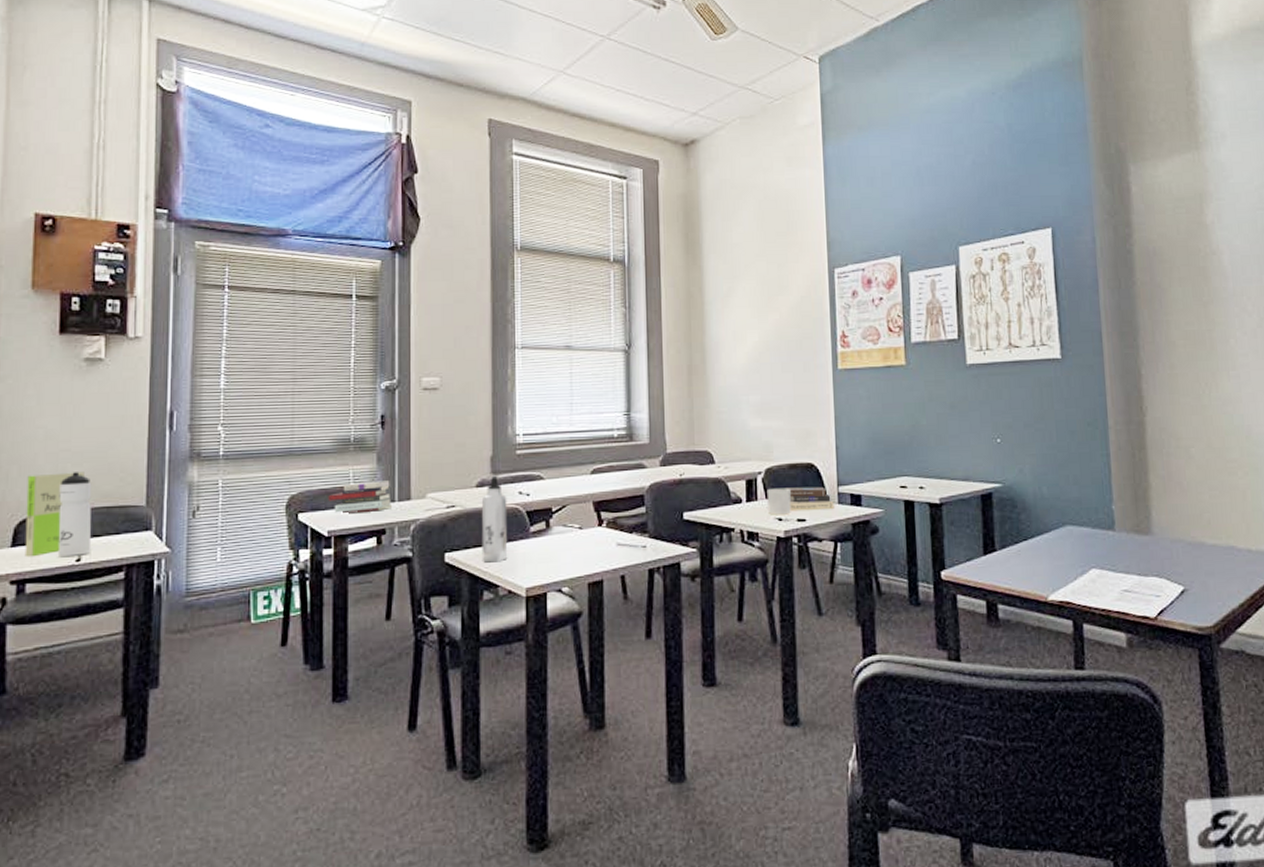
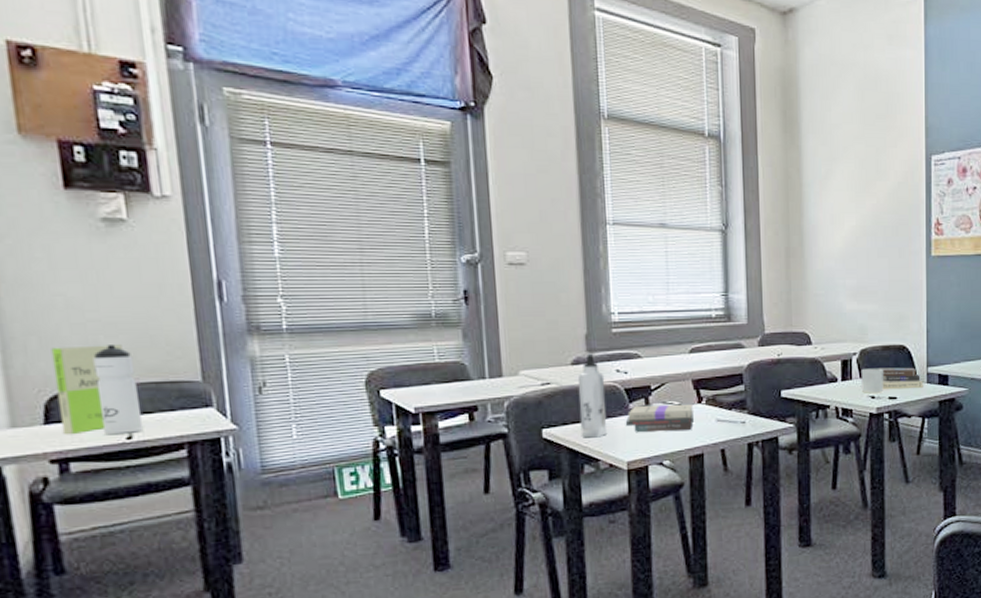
books: present [328,480,393,514] -> none [411,357,484,391]
books: none [525,526,595,556] -> present [625,403,695,432]

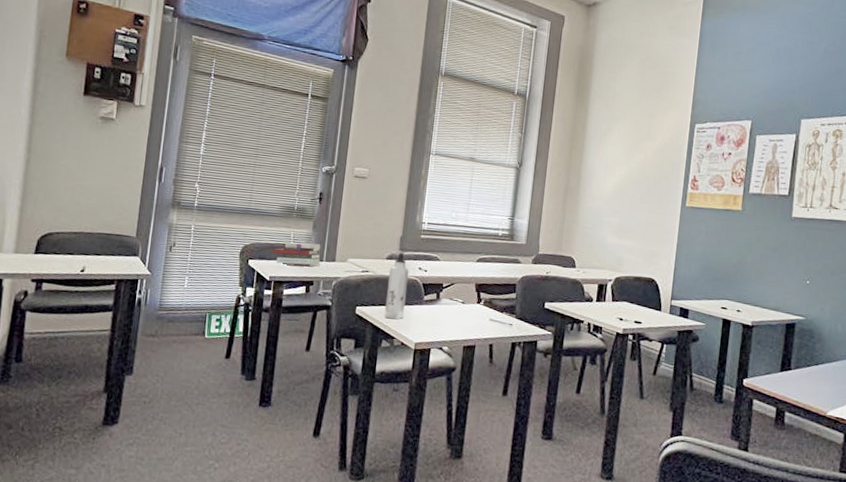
book: present [51,344,122,435] -> none [43,201,93,264]
water bottle: present [93,345,144,435] -> none [68,203,98,268]
books: none [411,357,484,391] -> present [272,242,321,267]
books: present [625,403,695,432] -> none [418,298,473,324]
mug: present [861,368,884,393] -> none [612,293,634,317]
books: present [878,367,923,390] -> none [628,295,666,318]

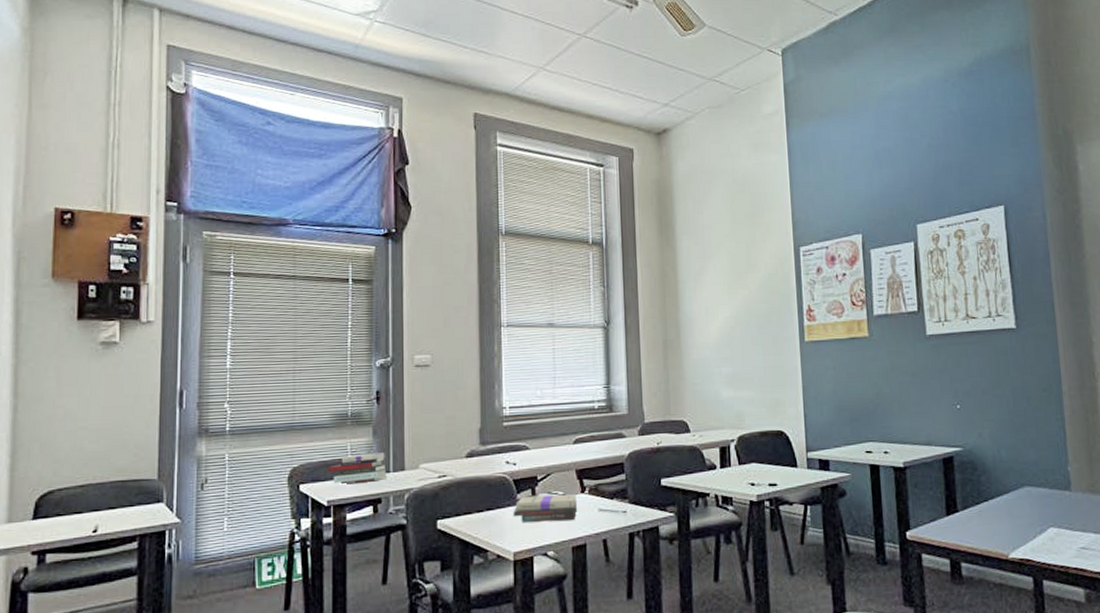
water bottle: present [384,252,409,320] -> none [471,446,496,529]
books: none [418,298,473,324] -> present [513,493,578,522]

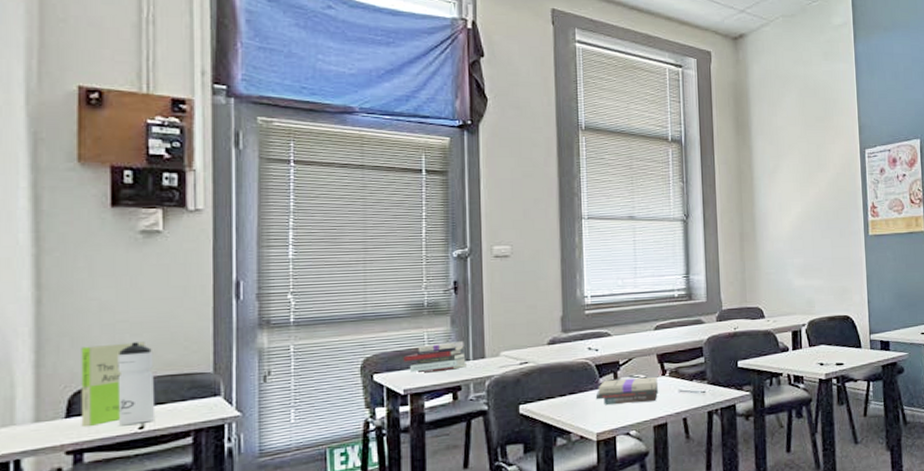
book: none [45,448,101,529] -> present [81,342,145,428]
water bottle: none [76,448,107,529] -> present [117,342,156,426]

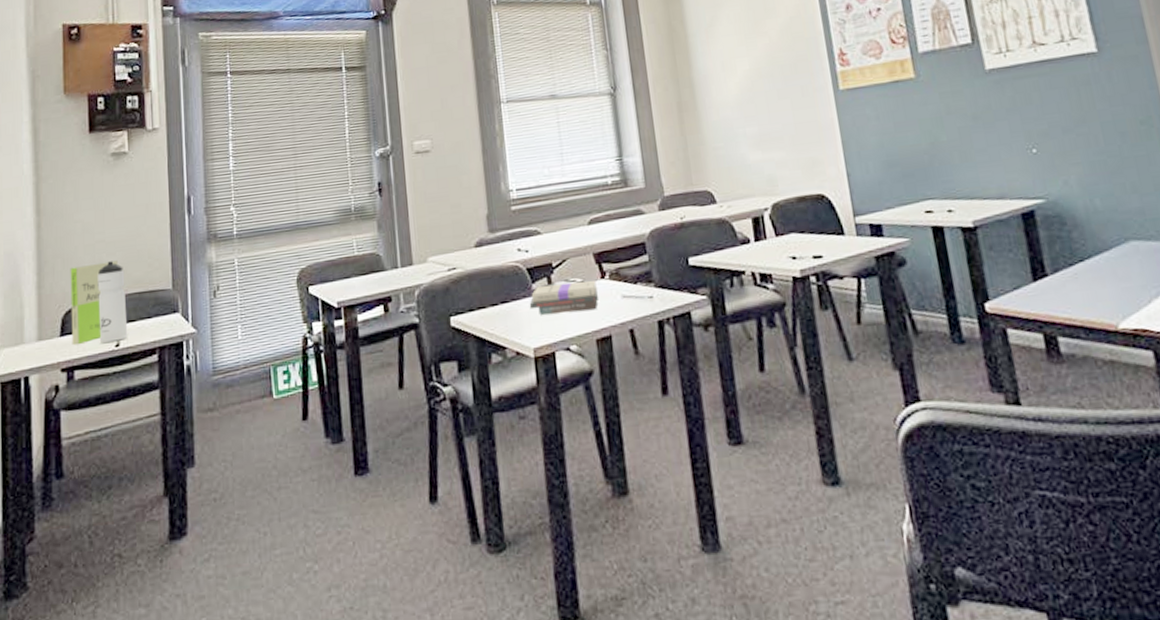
books: present [403,341,468,374] -> none [335,247,397,284]

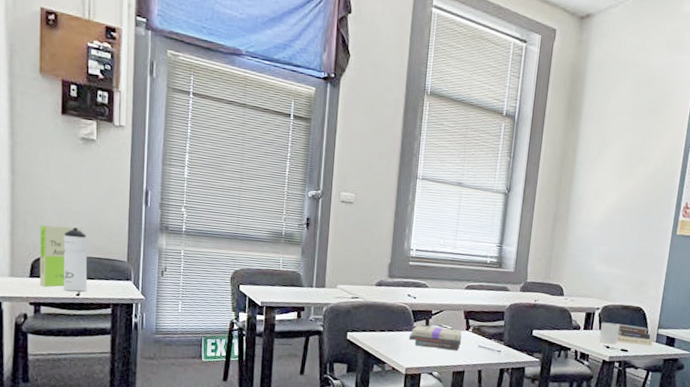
mug: none [775,223,805,254] -> present [599,322,621,345]
books: none [795,218,853,249] -> present [616,323,653,346]

